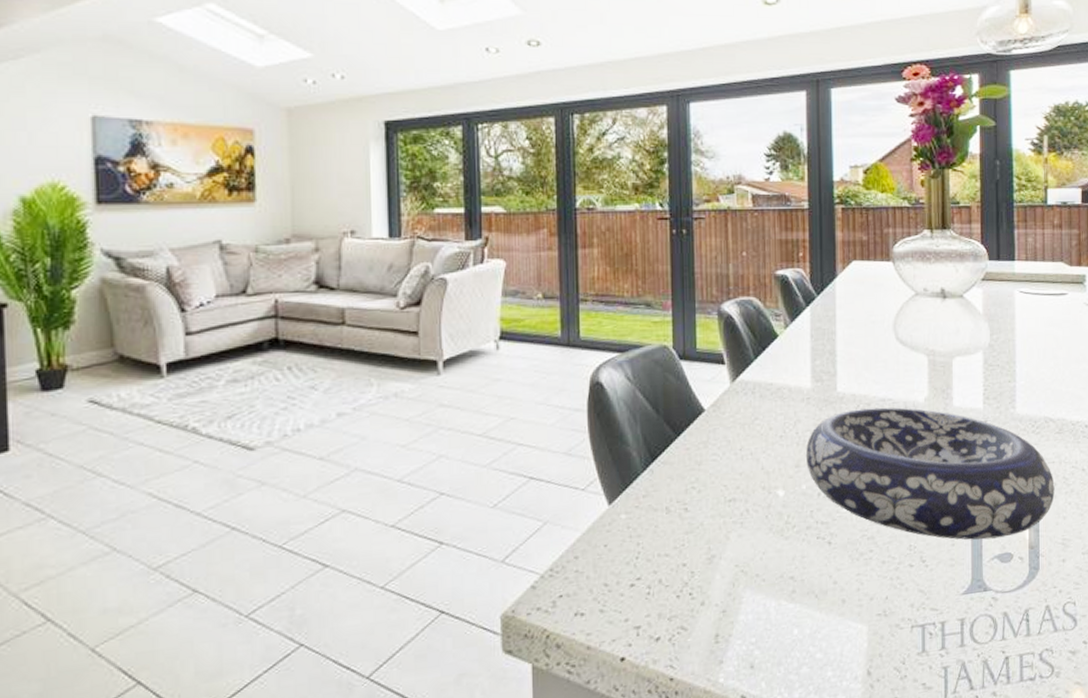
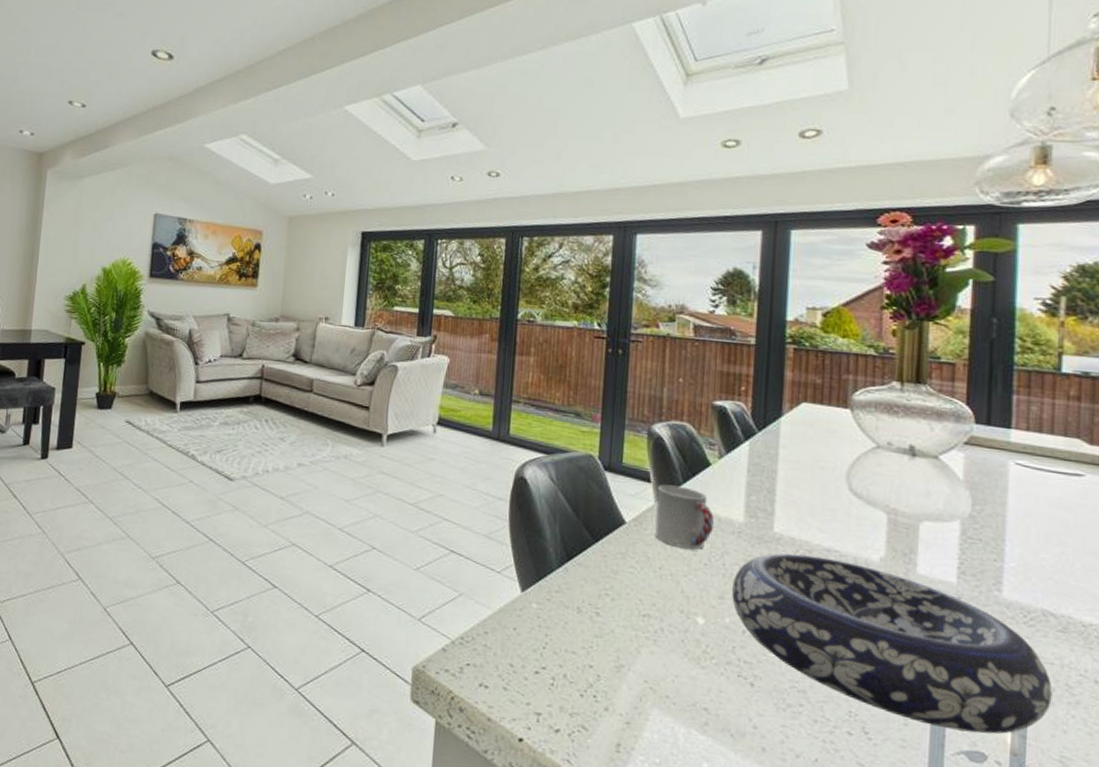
cup: none [731,362,785,425] -> present [655,484,714,550]

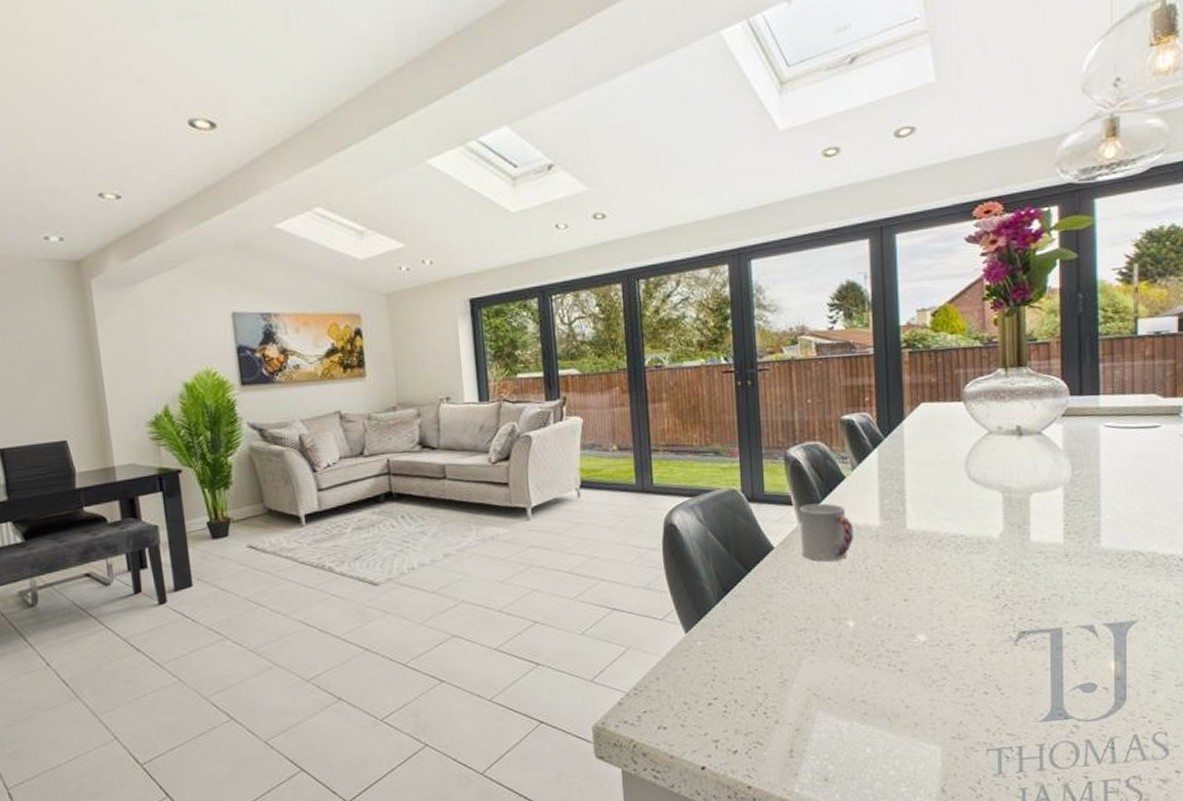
decorative bowl: present [731,553,1052,734] -> none [875,543,1144,670]

